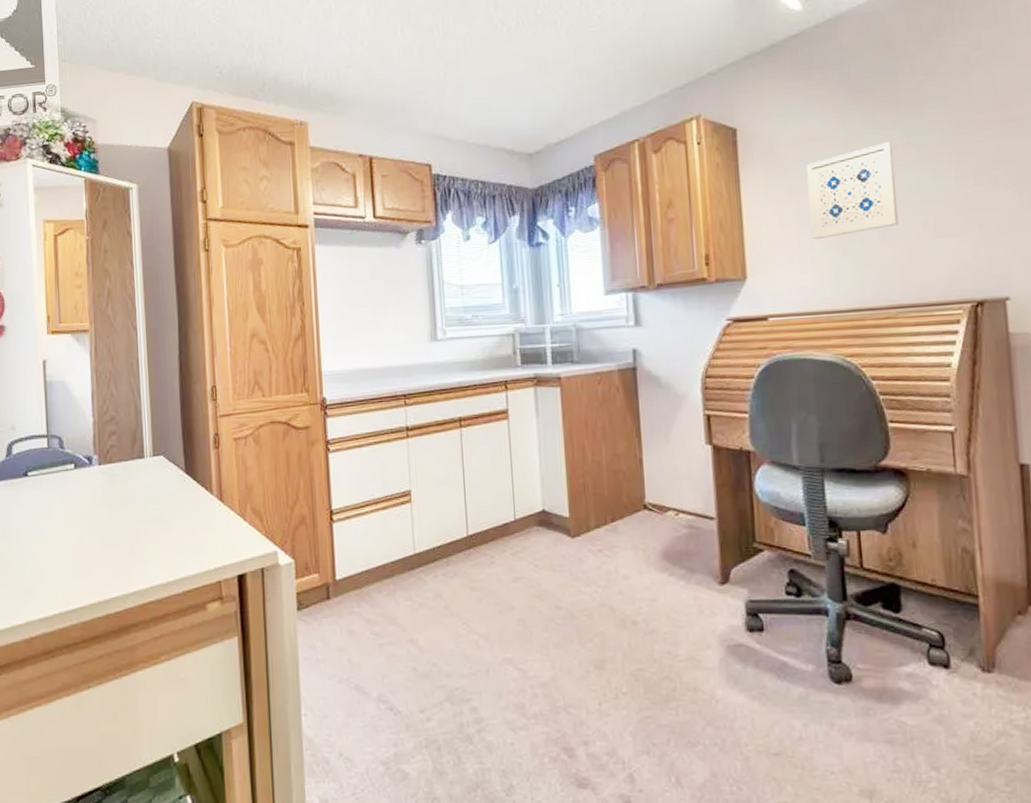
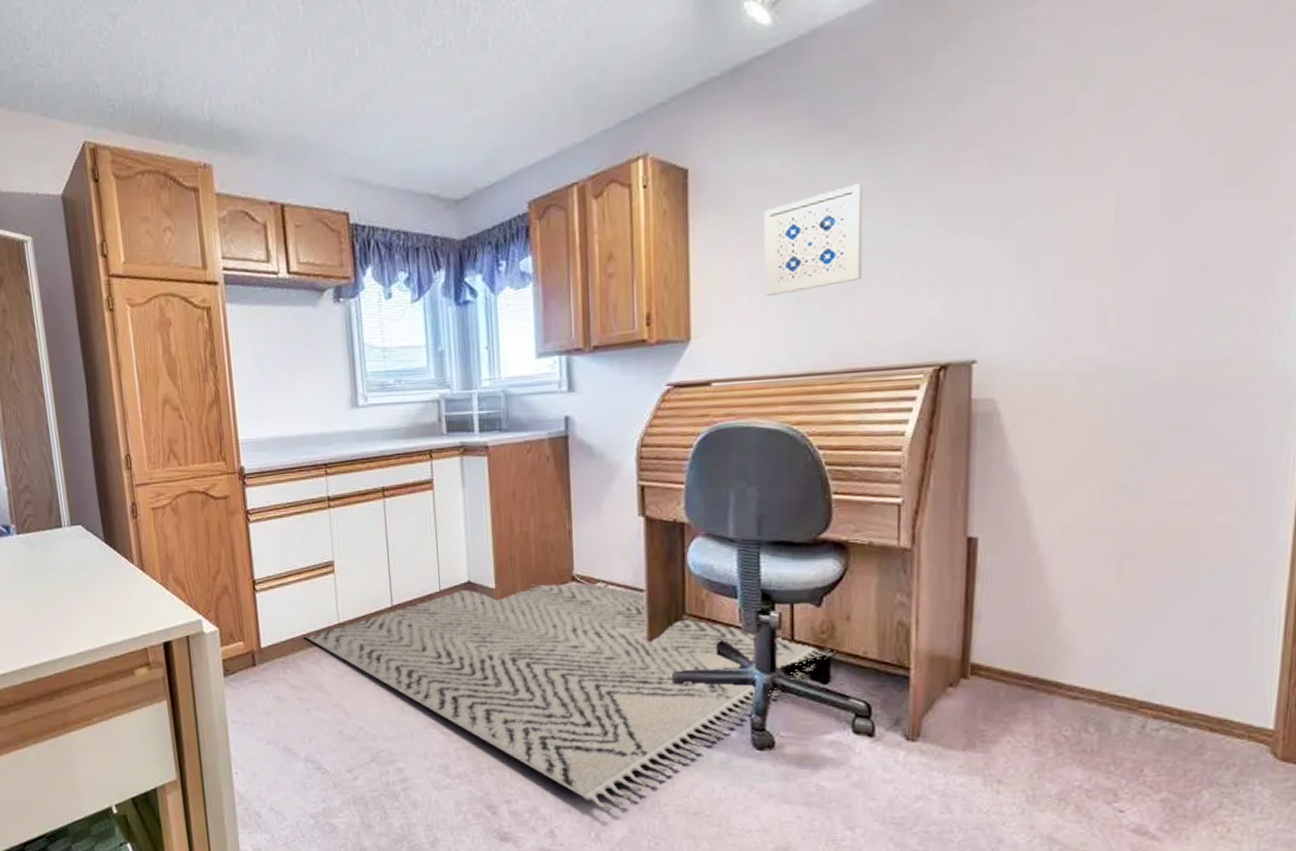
rug: none [382,512,905,754] -> present [306,584,836,813]

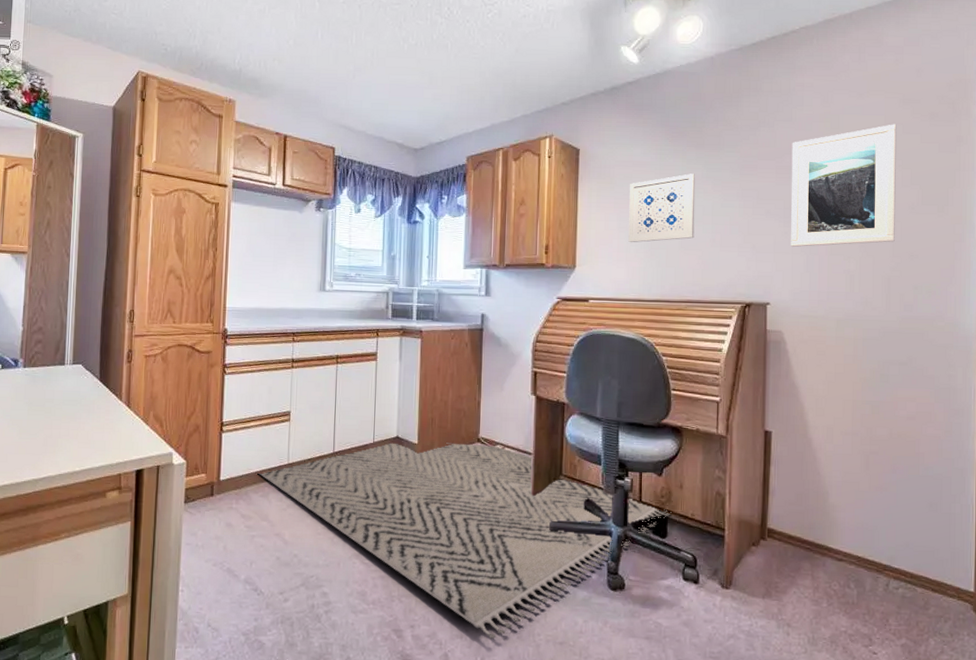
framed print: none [1010,61,1190,275] -> present [791,124,897,247]

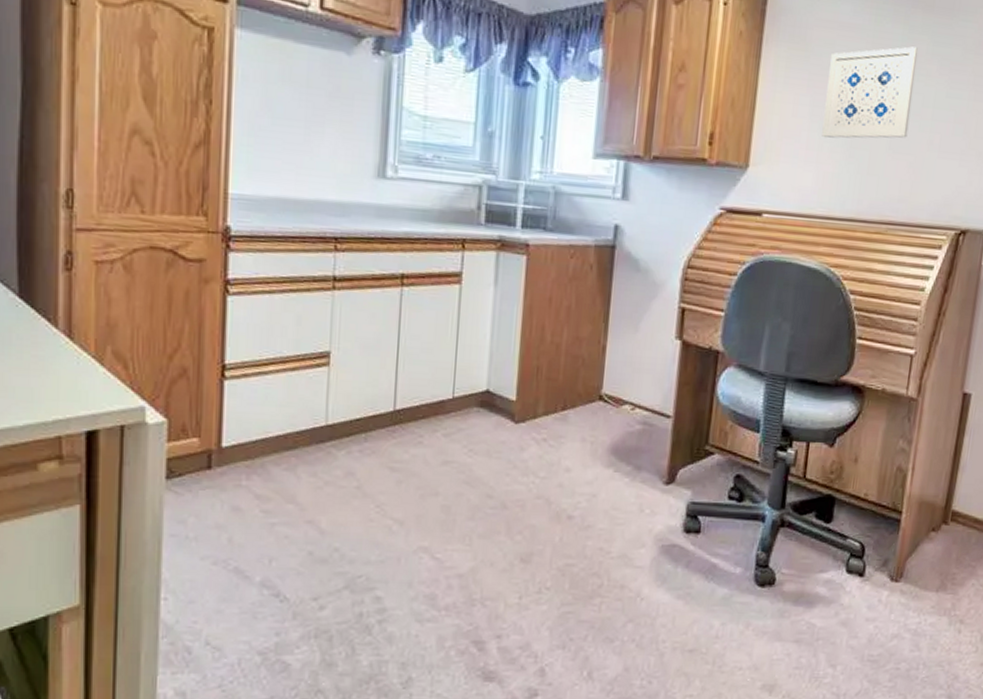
rug: present [259,442,672,640] -> none [282,398,841,649]

